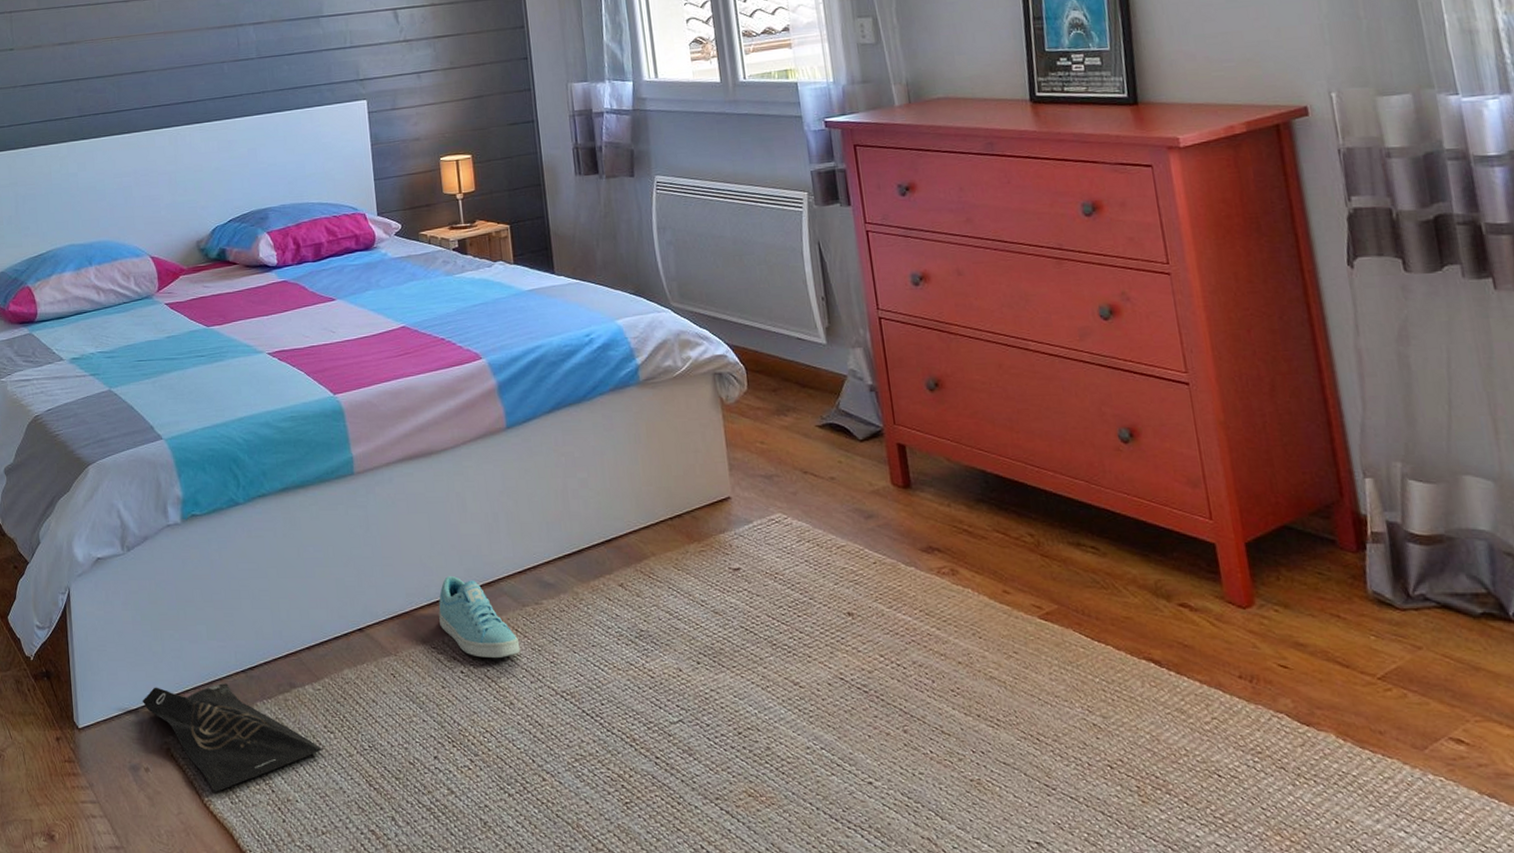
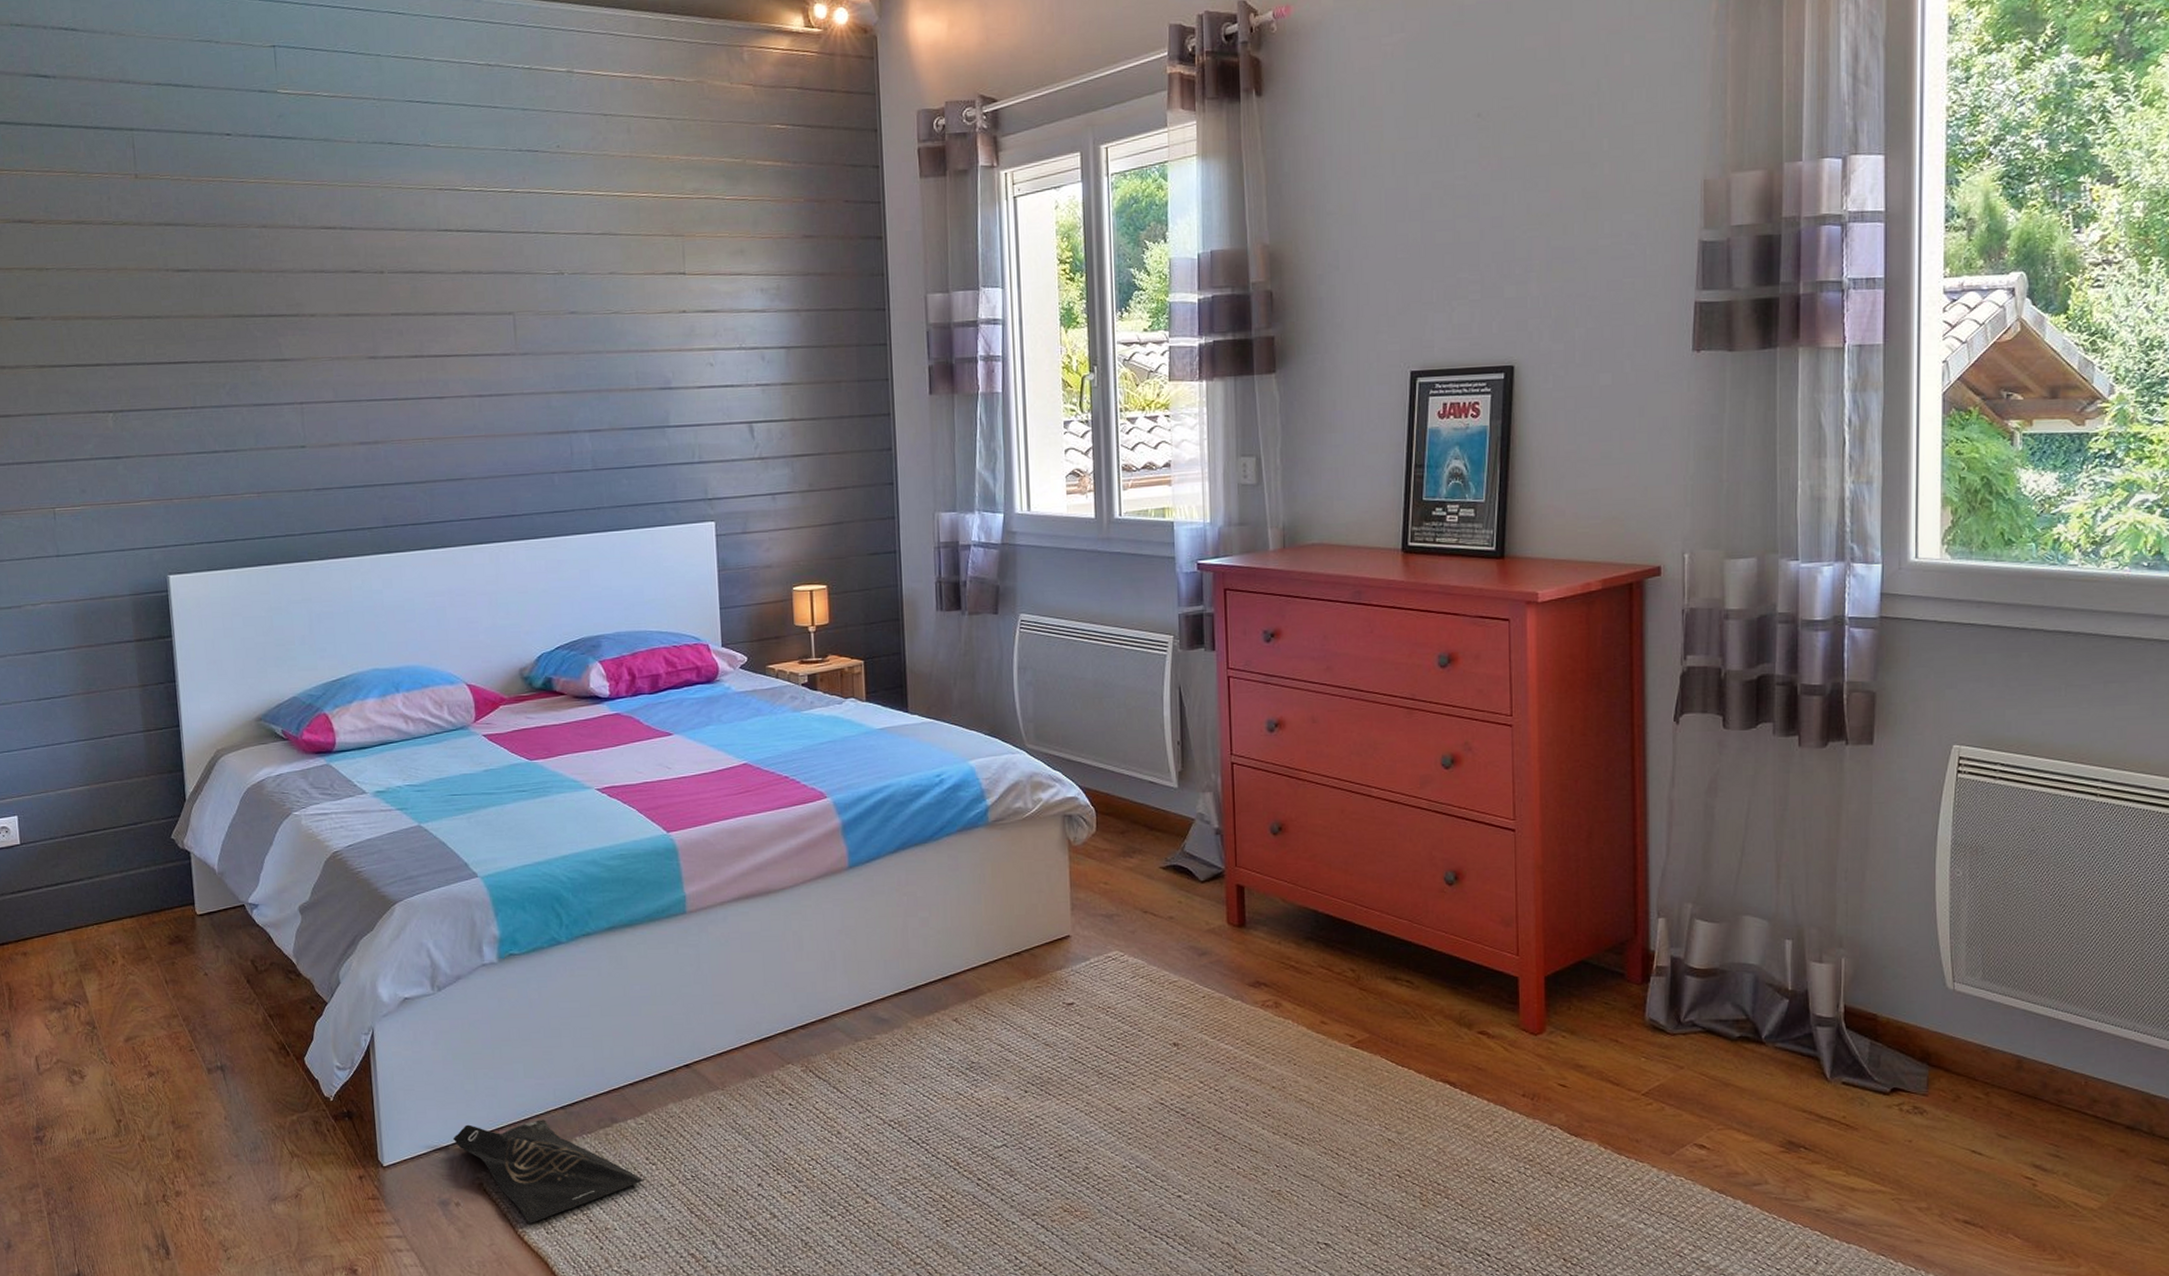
sneaker: present [439,576,521,659] -> none [769,1013,851,1091]

